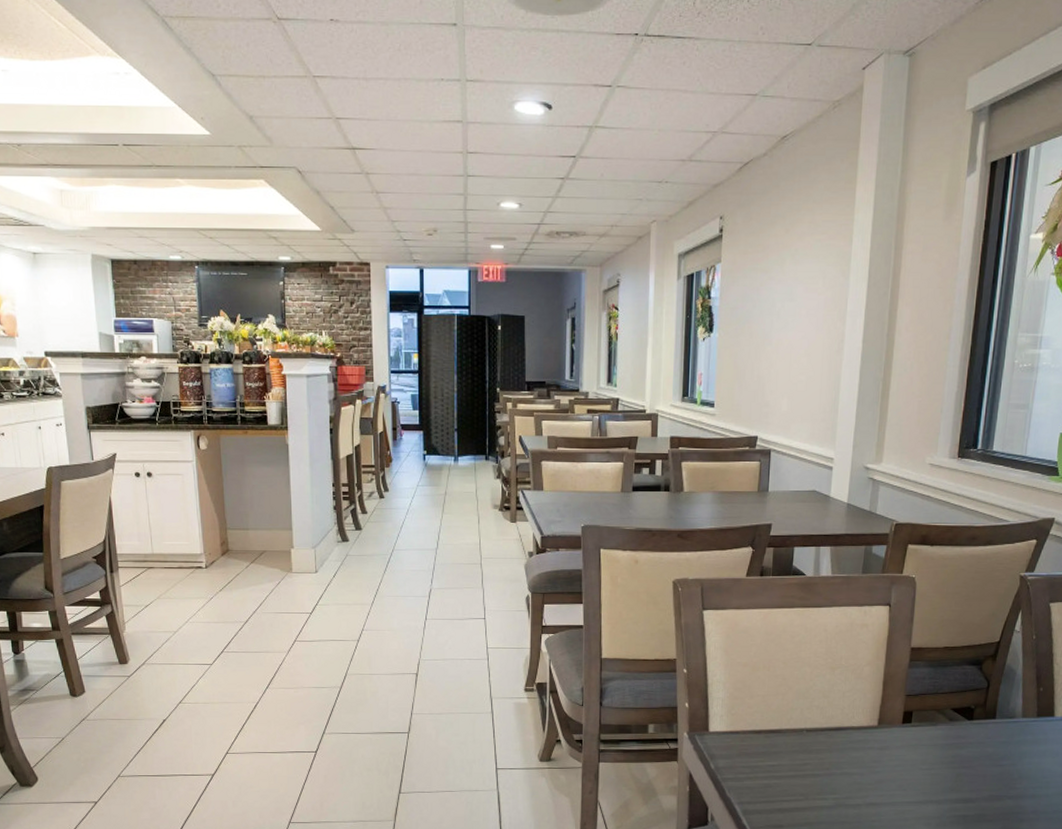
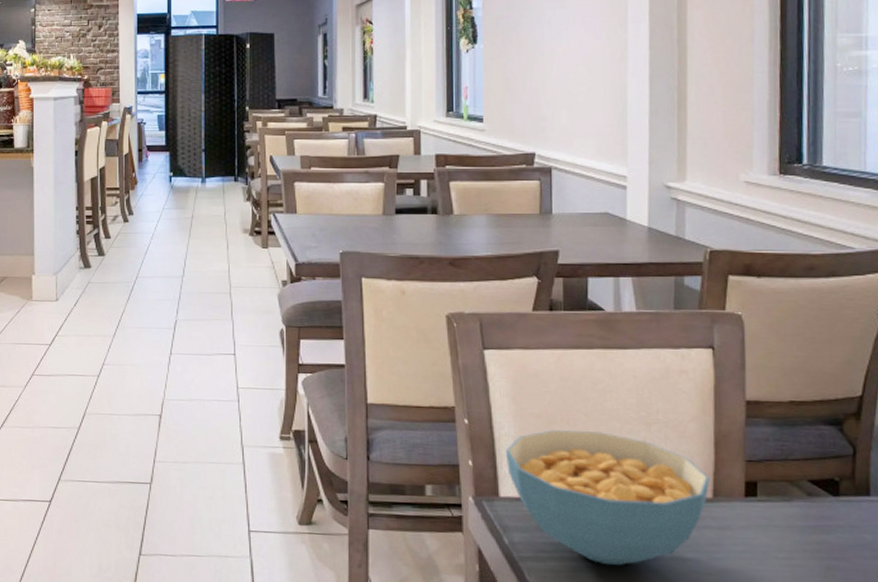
cereal bowl: none [716,676,877,781] -> present [505,430,710,565]

